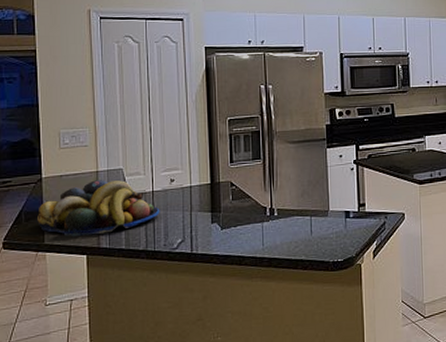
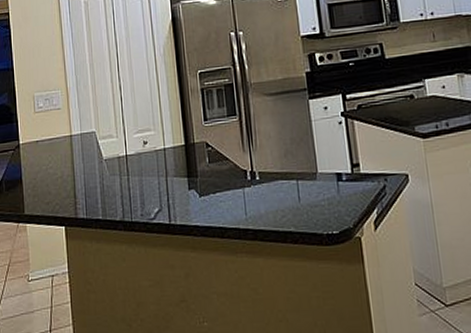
fruit bowl: present [37,179,160,237] -> none [17,143,135,207]

